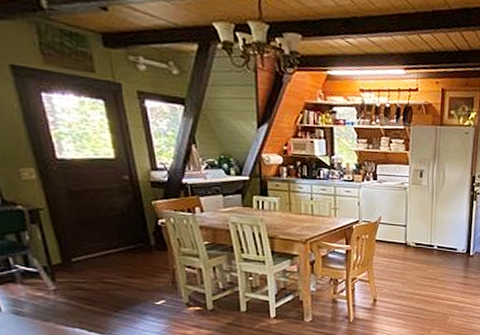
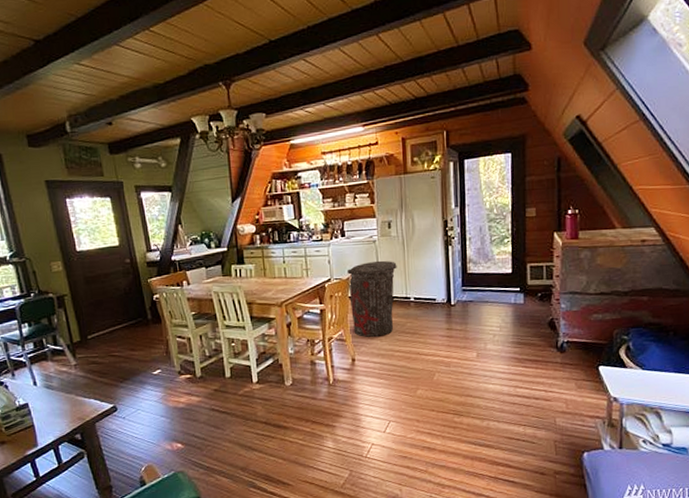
trash can: none [376,207,425,280] -> present [347,260,397,337]

